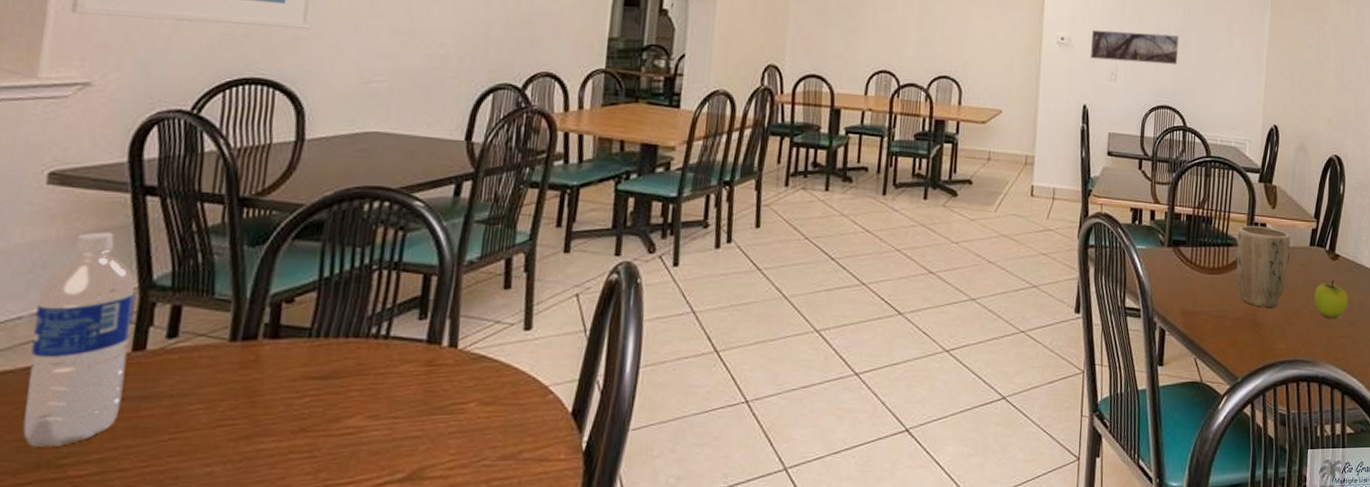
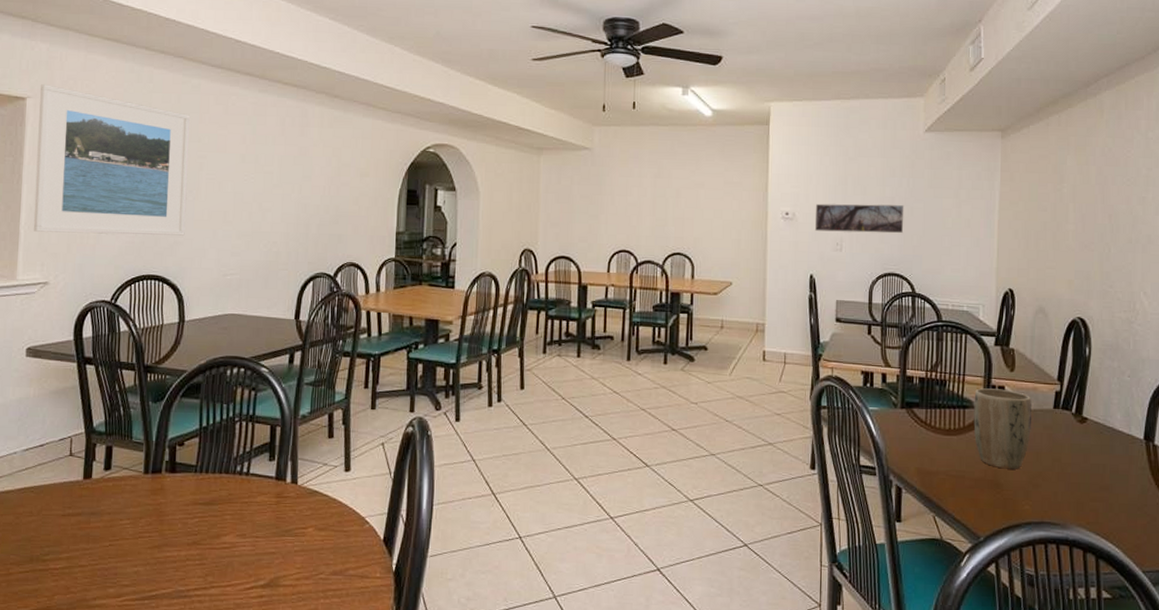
water bottle: present [23,232,136,447] -> none [21,391,83,546]
fruit: present [1314,279,1349,318] -> none [1060,442,1100,482]

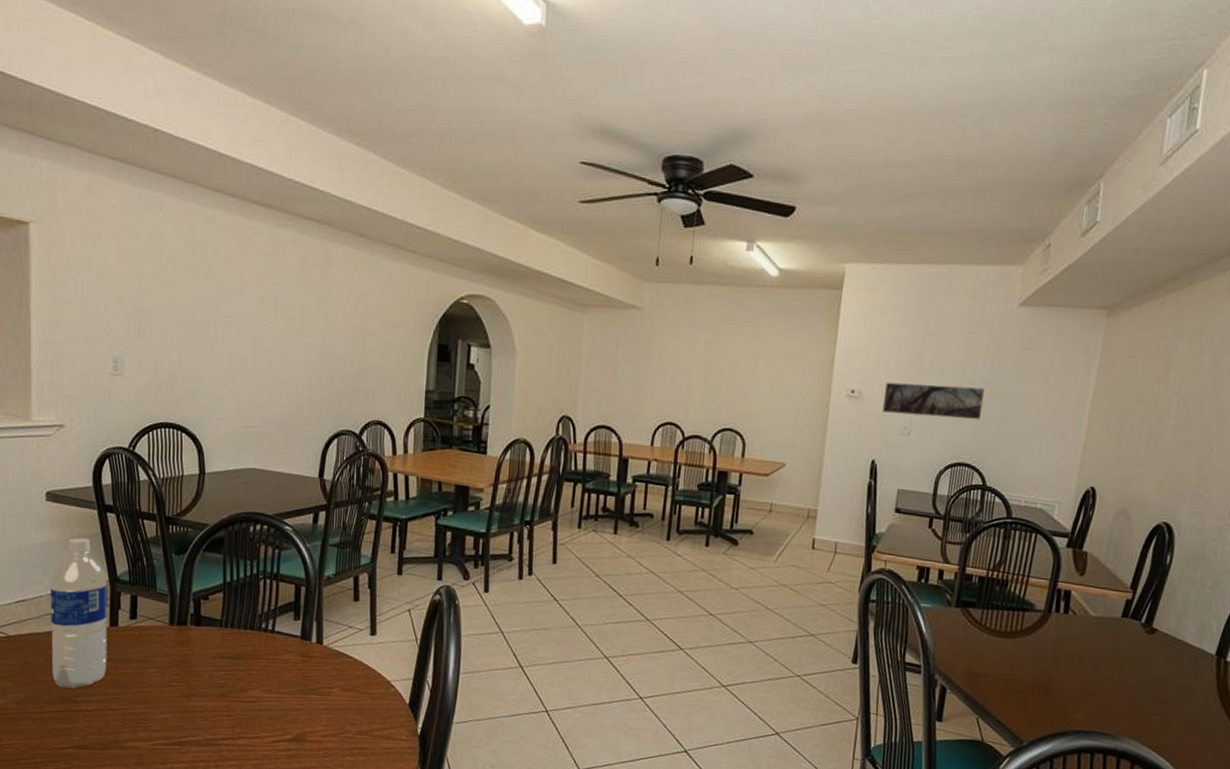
water bottle: none [21,391,83,546] -> present [51,537,107,689]
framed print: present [33,84,190,236] -> none [44,208,204,383]
plant pot: present [973,388,1032,469] -> none [1031,591,1099,677]

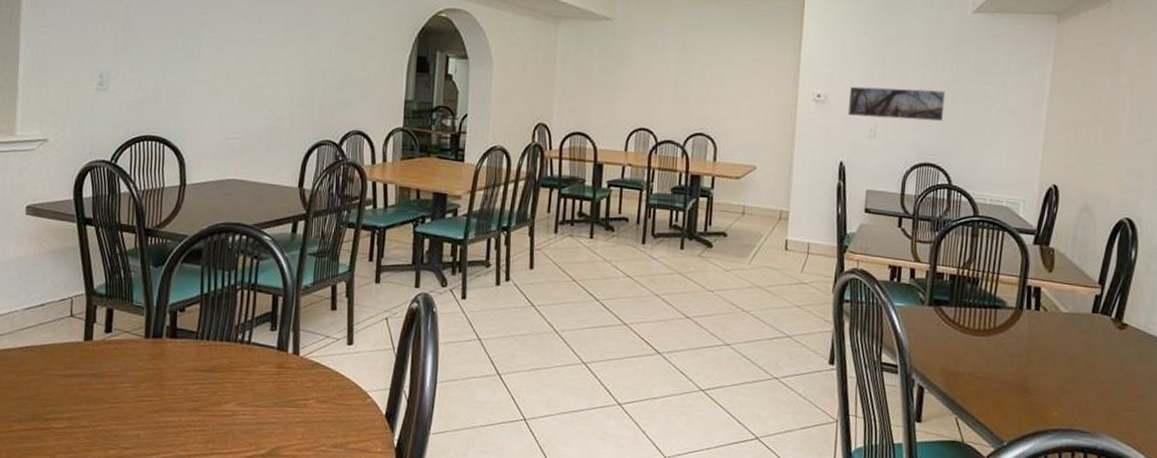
water bottle: present [51,537,107,689] -> none [23,251,84,406]

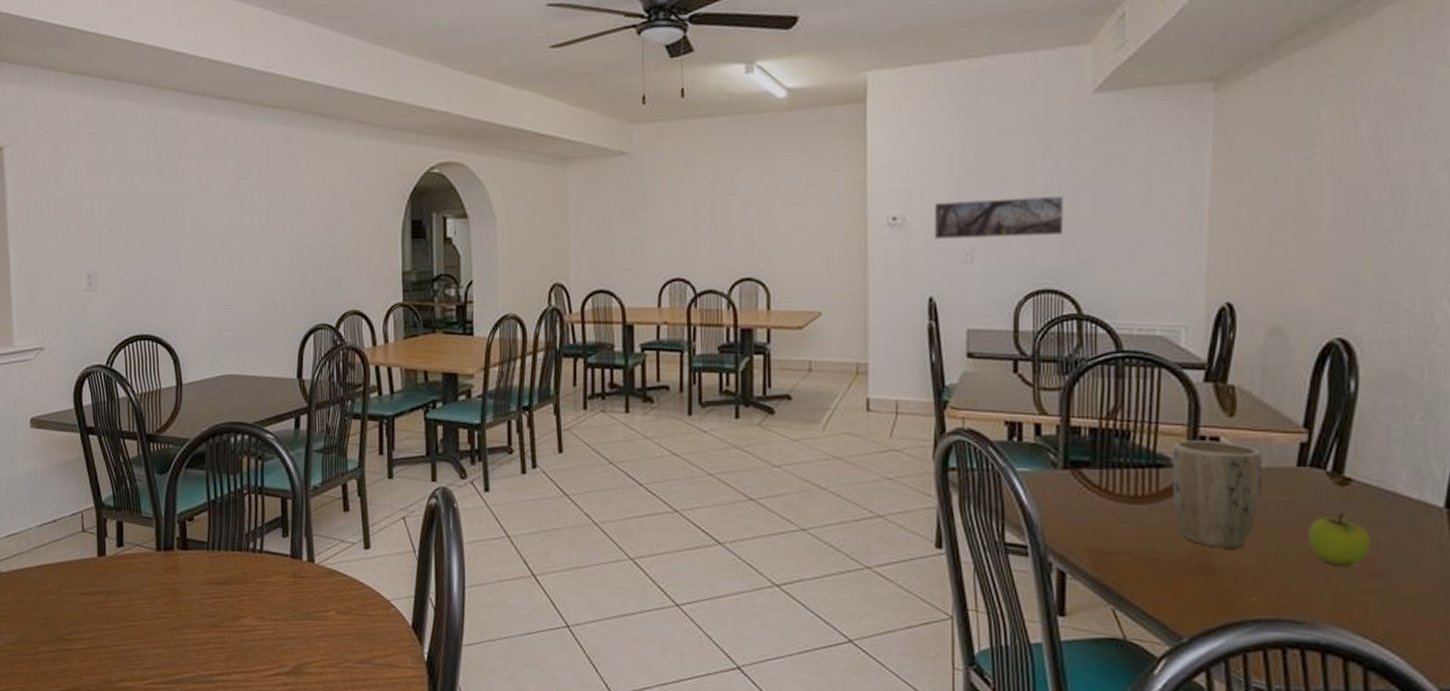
plant pot: none [1004,288,1069,374] -> present [1172,440,1263,549]
fruit: none [1095,349,1137,390] -> present [1307,512,1371,566]

